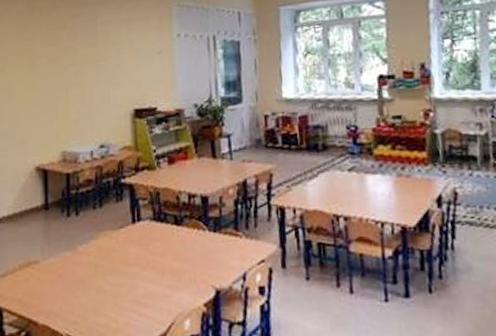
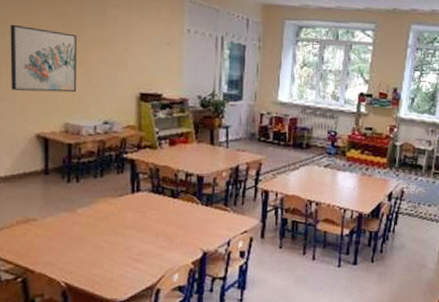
wall art: none [11,57,72,123] -> present [10,24,77,93]

